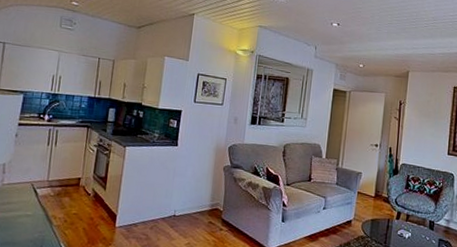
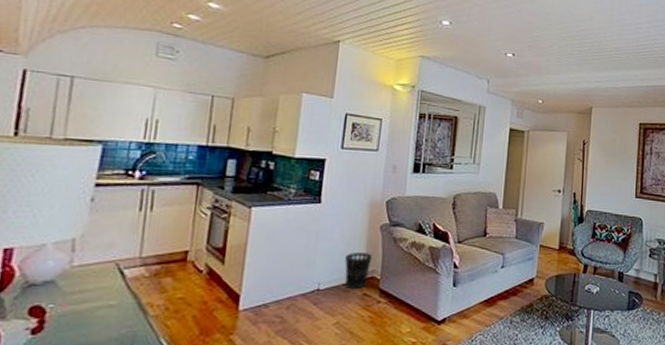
wastebasket: none [195,187,217,218] -> present [344,252,373,290]

